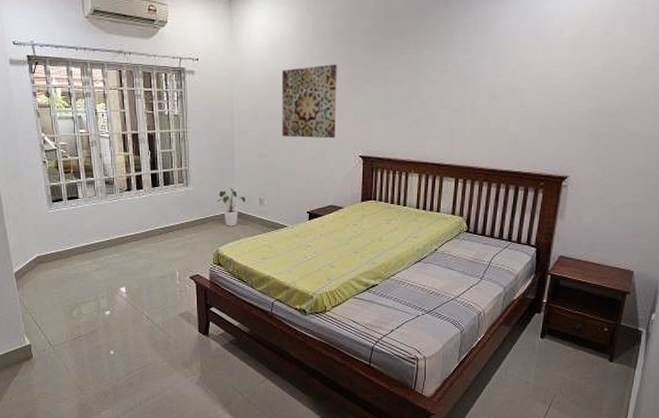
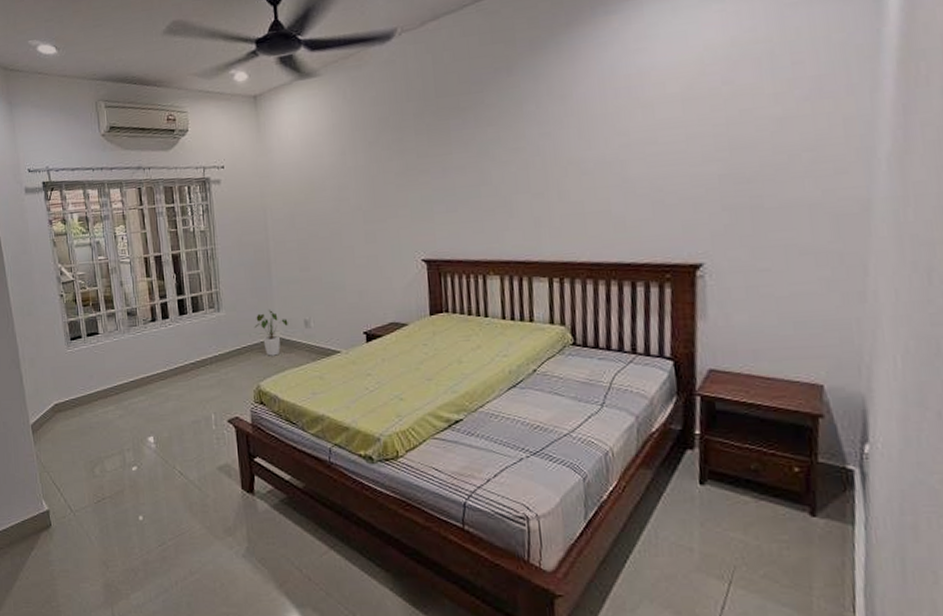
wall art: present [281,64,337,139] -> none [319,155,390,245]

